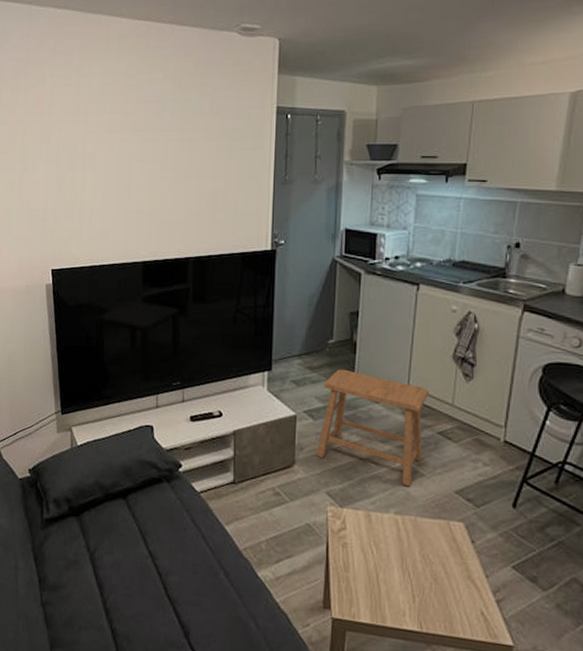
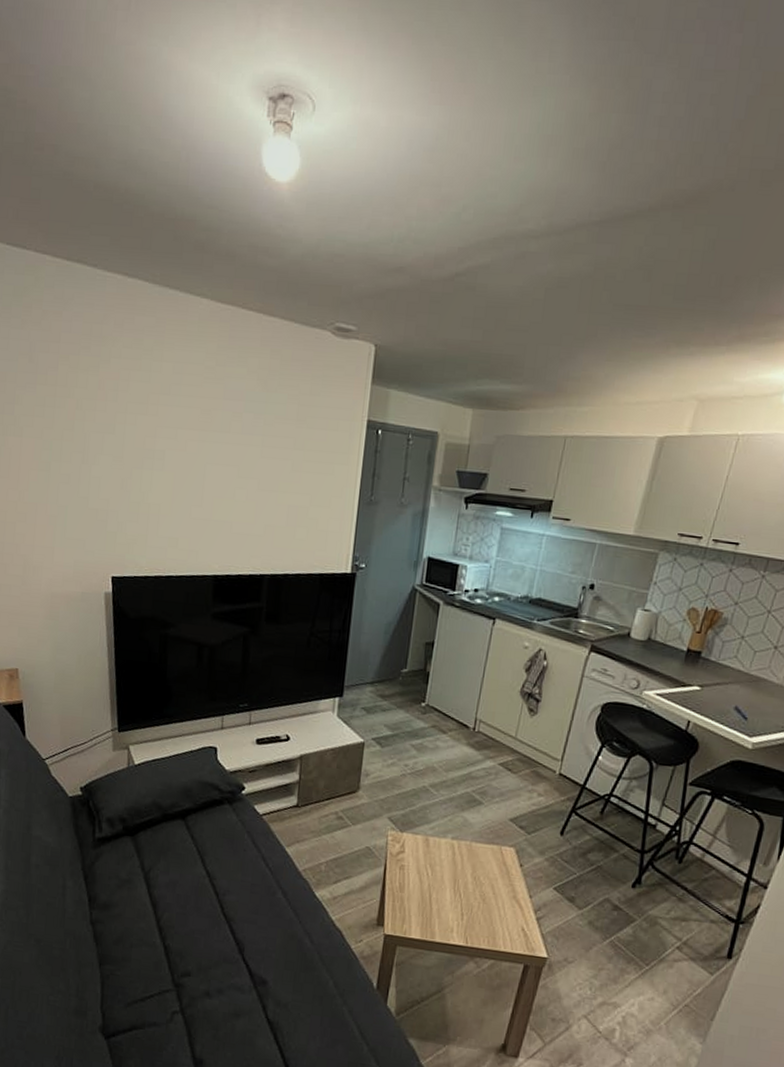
stool: present [317,369,430,487] -> none [382,698,495,814]

